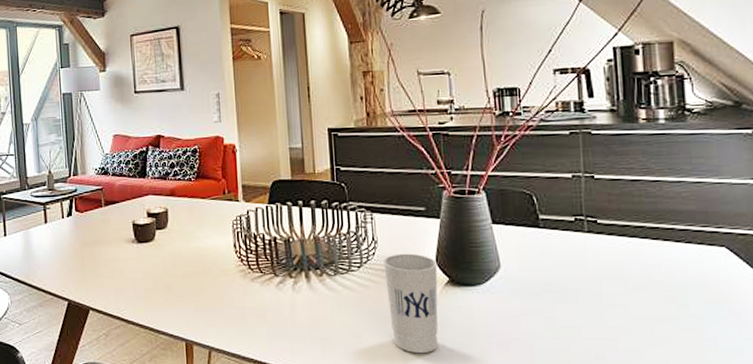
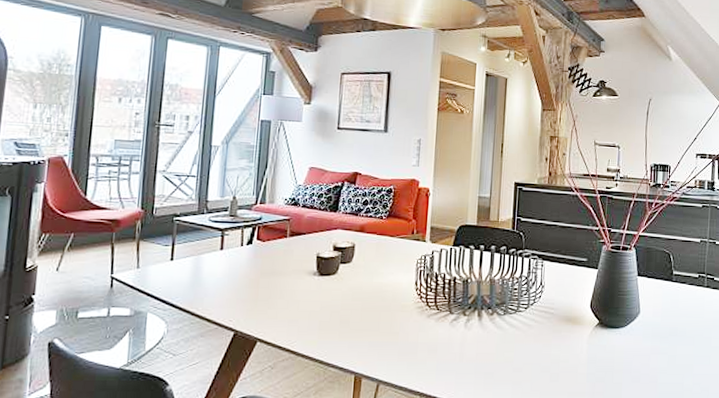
cup: present [383,253,438,354] -> none [547,298,592,387]

